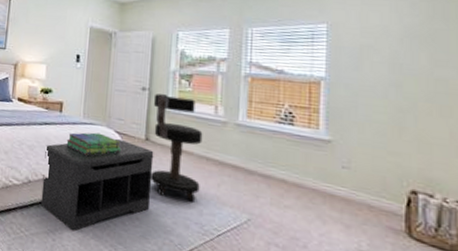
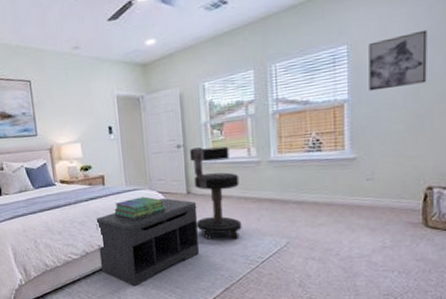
wall art: none [348,24,411,78] -> present [369,29,428,91]

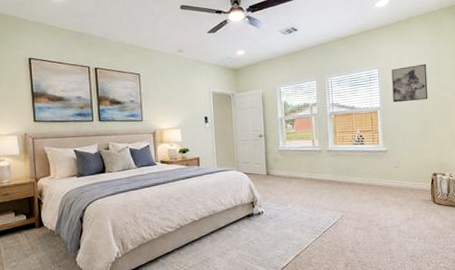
bench: present [96,198,200,287] -> none [190,178,276,256]
stack of books: present [114,196,166,219] -> none [207,176,249,196]
office chair: present [189,146,242,240] -> none [268,137,309,213]

